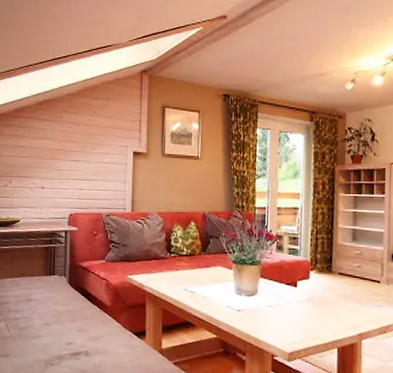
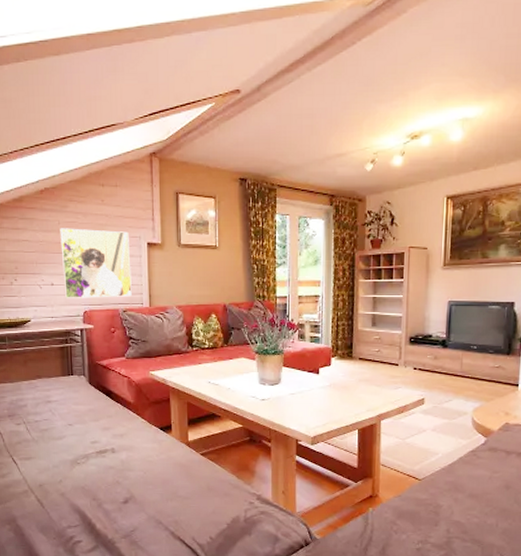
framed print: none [53,136,117,202] -> present [60,228,132,298]

